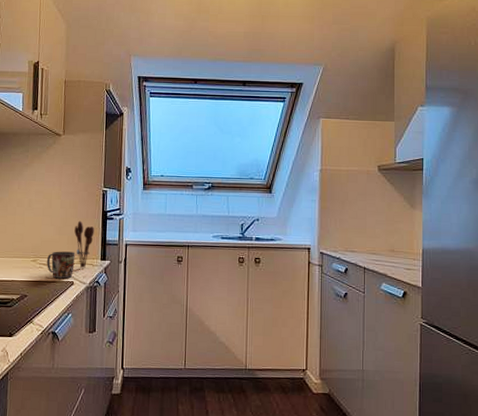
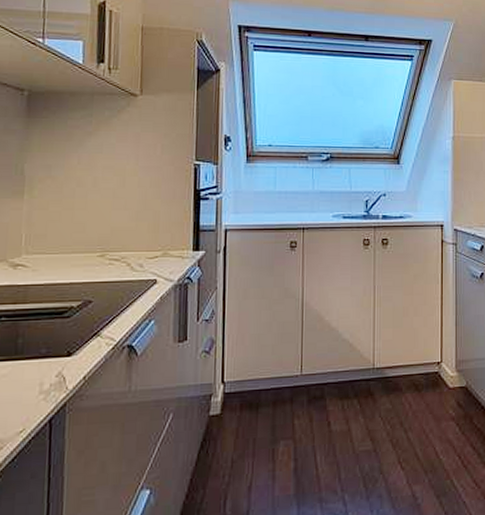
mug: present [47,251,75,279] -> none [119,242,159,277]
utensil holder: present [74,220,94,268] -> none [157,202,184,262]

